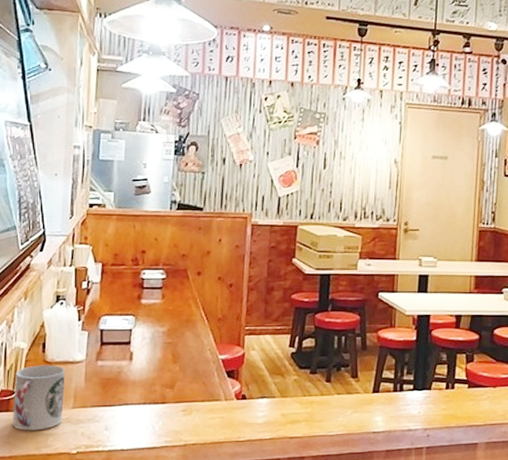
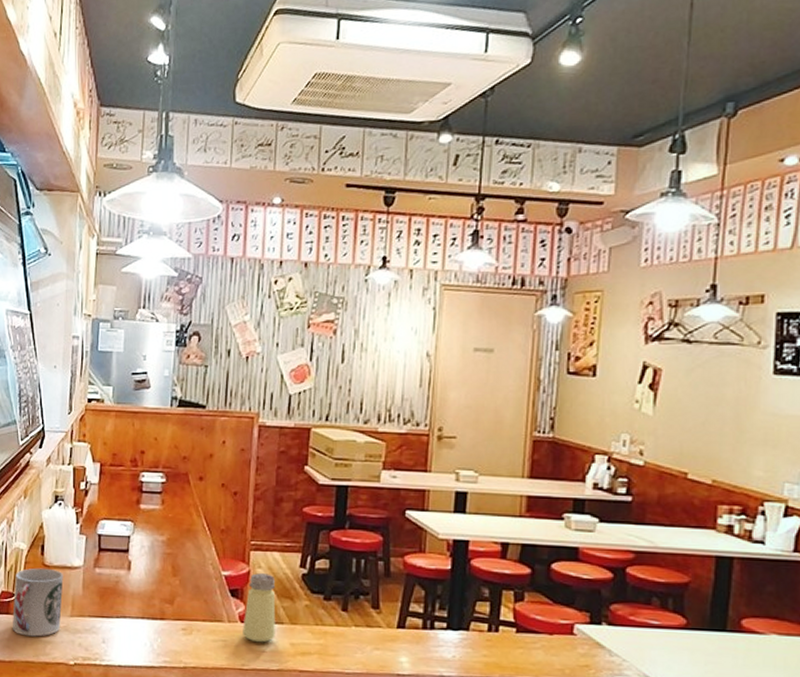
saltshaker: none [238,355,268,416] -> present [243,573,276,643]

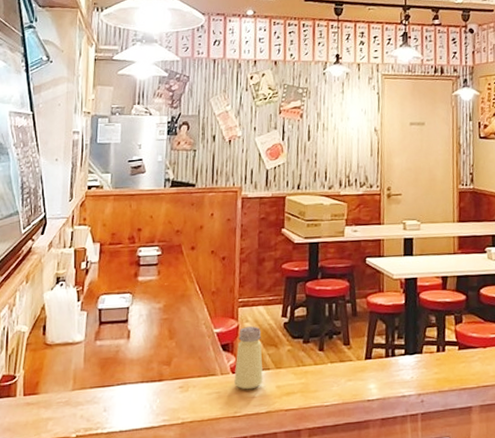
cup: present [12,568,63,637] -> none [13,347,65,416]

